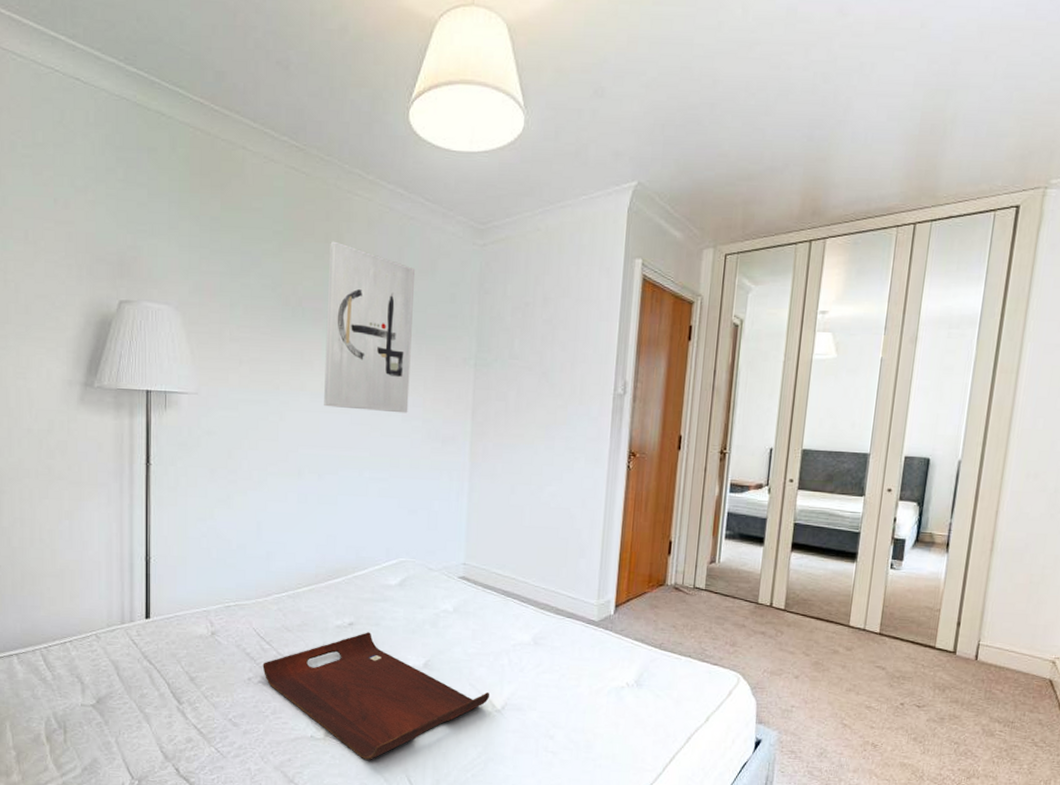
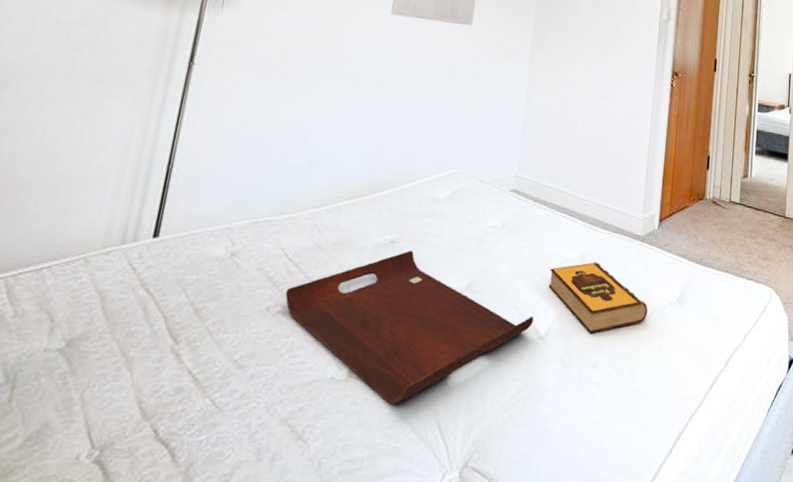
hardback book: none [502,645,604,709] -> present [548,262,648,334]

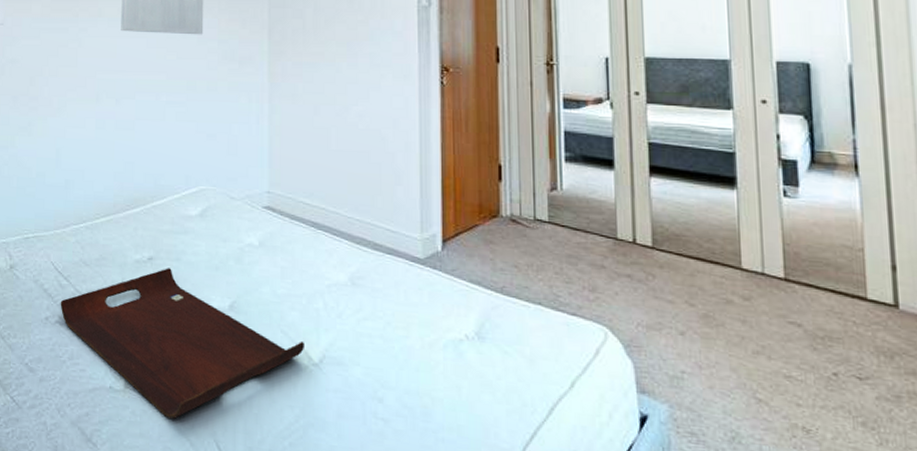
hardback book: present [548,262,648,334] -> none [317,286,438,365]

